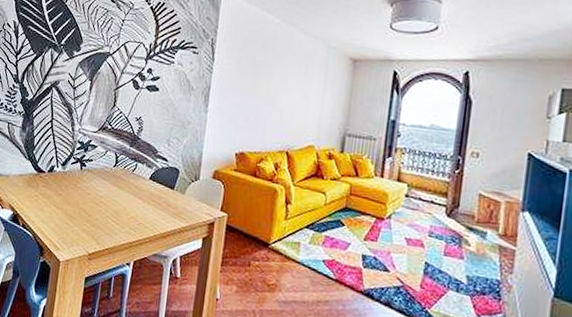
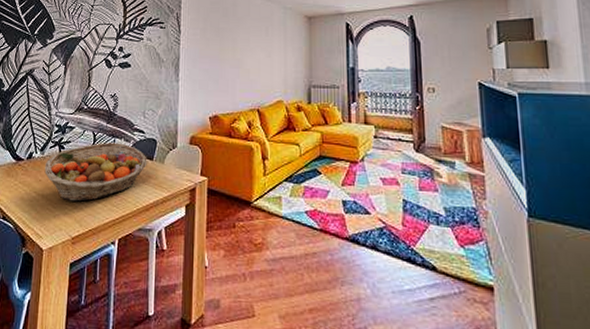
fruit basket: none [65,165,168,221] -> present [44,142,147,202]

